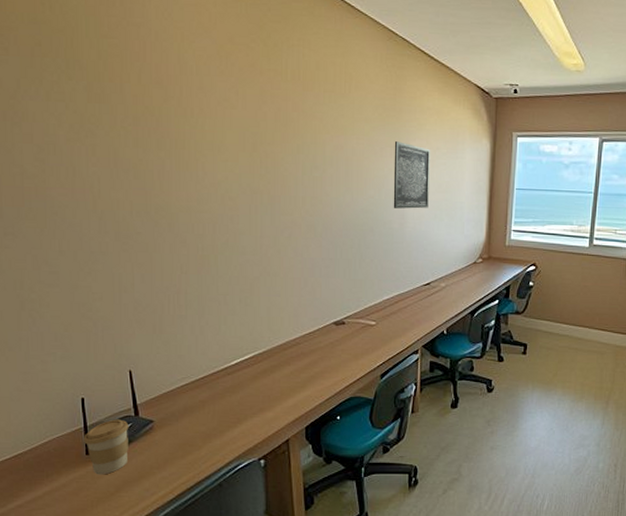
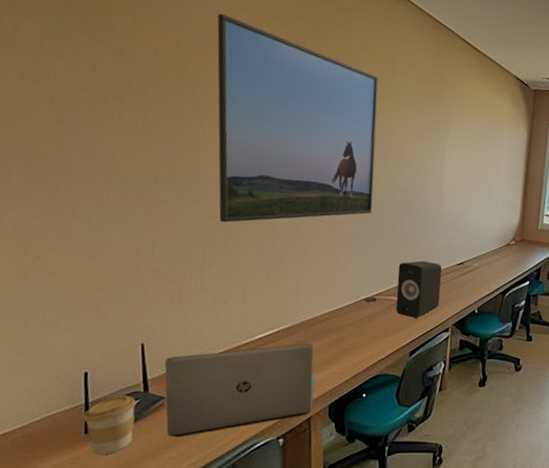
laptop: none [152,368,292,459] -> present [165,343,316,438]
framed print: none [176,41,337,252] -> present [217,13,378,223]
speaker: none [364,282,409,340] -> present [396,260,442,318]
wall art: present [393,141,431,209] -> none [430,124,470,190]

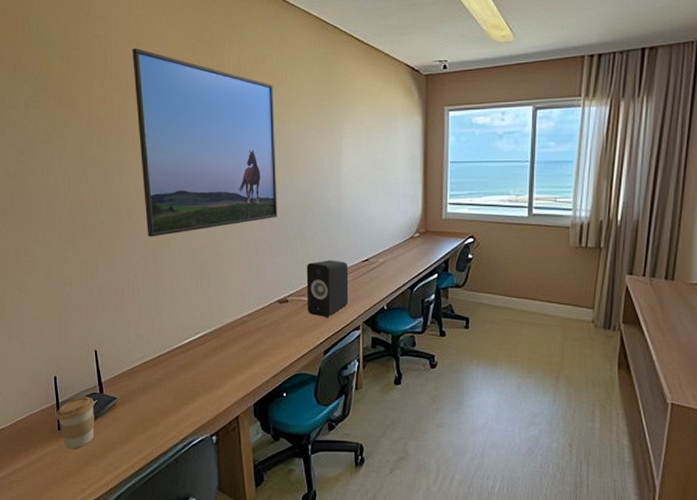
laptop: present [165,343,316,438] -> none [114,346,240,434]

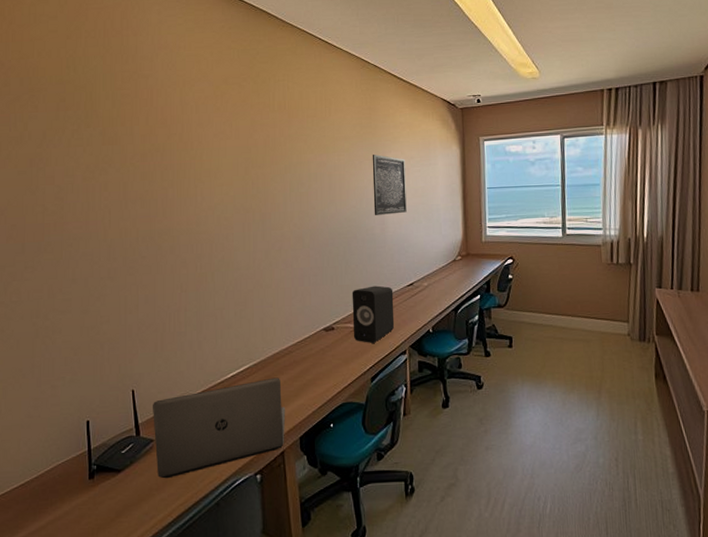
coffee cup: present [56,396,95,449] -> none [87,440,131,500]
laptop: none [114,346,240,434] -> present [153,377,286,479]
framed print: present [132,47,278,237] -> none [179,86,323,270]
wall art: none [329,123,365,188] -> present [372,154,407,215]

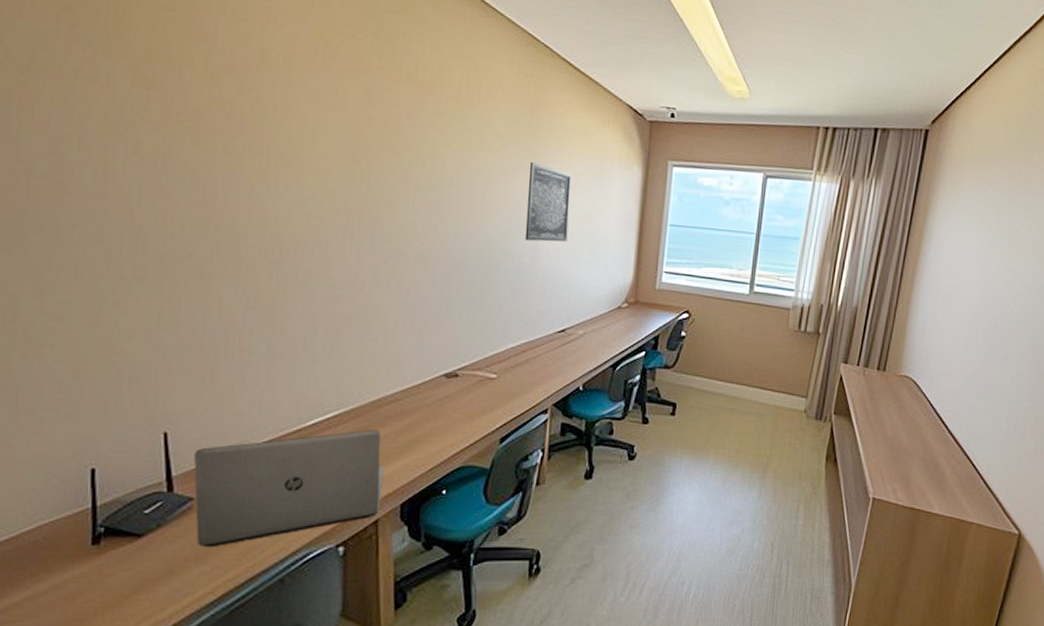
speaker: present [352,285,395,343] -> none [482,327,540,397]

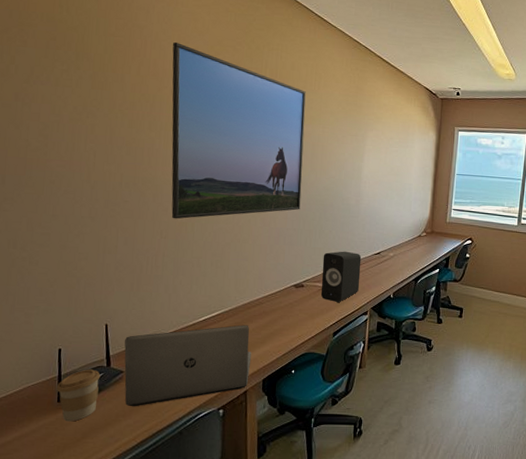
coffee cup: none [90,496,158,572] -> present [57,369,101,422]
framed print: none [258,23,460,282] -> present [171,41,306,219]
speaker: none [482,327,540,397] -> present [321,251,362,302]
wall art: present [524,162,573,242] -> none [351,131,386,188]

